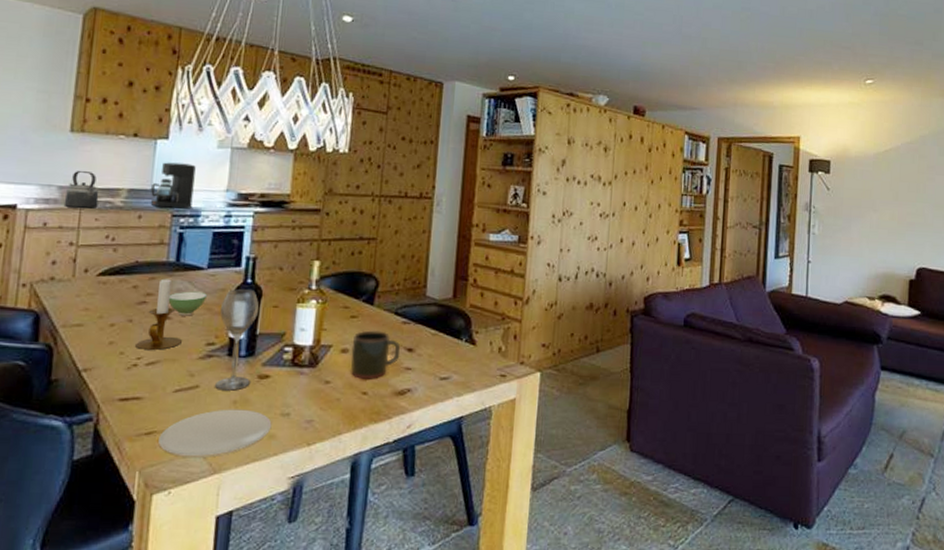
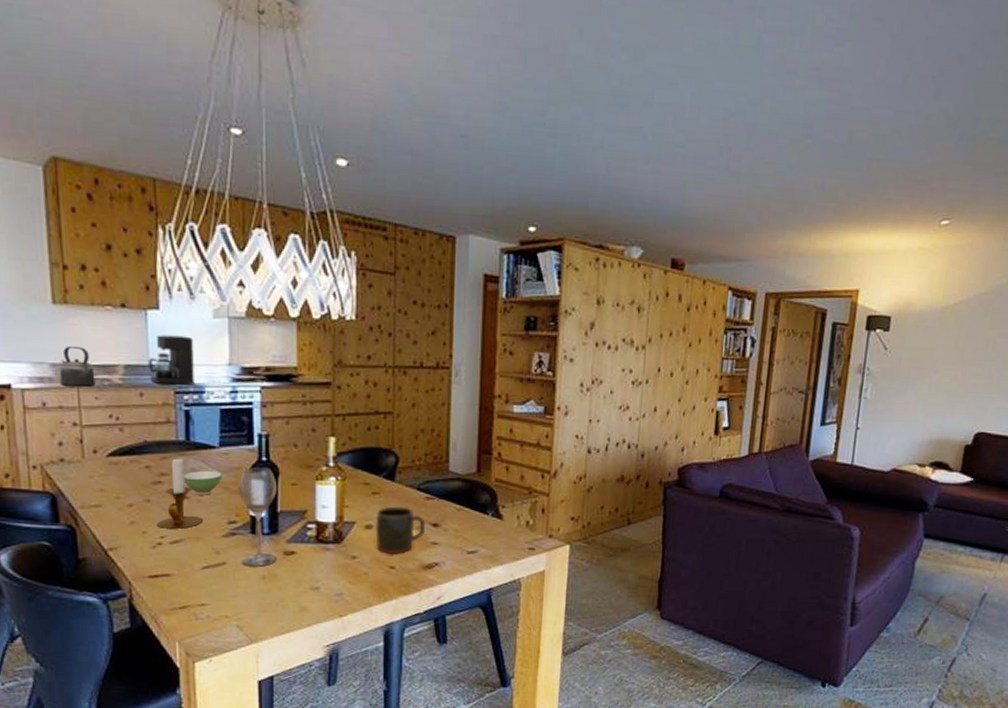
plate: present [158,409,272,459] -> none [193,584,303,630]

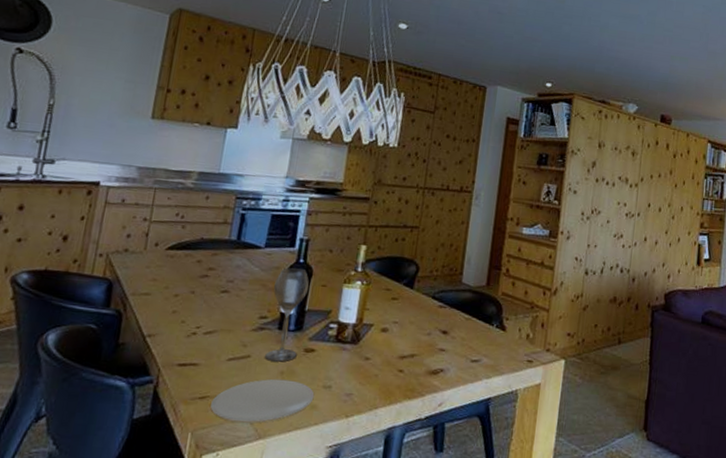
kettle: present [59,347,96,388] -> none [141,154,173,188]
coffee maker: present [149,335,194,385] -> none [217,149,260,192]
candlestick: present [157,458,203,529] -> none [196,255,238,321]
bowl: present [183,470,223,495] -> none [227,267,264,291]
plate: none [193,584,303,630] -> present [210,378,315,424]
mug: present [375,506,426,554] -> none [389,311,436,358]

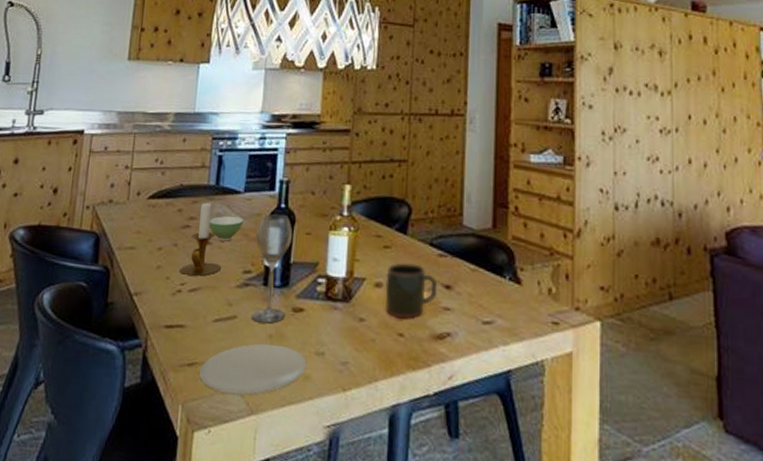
candlestick: none [196,255,238,321] -> present [180,202,221,276]
bowl: none [227,267,264,291] -> present [209,215,245,242]
mug: none [389,311,436,358] -> present [385,262,438,319]

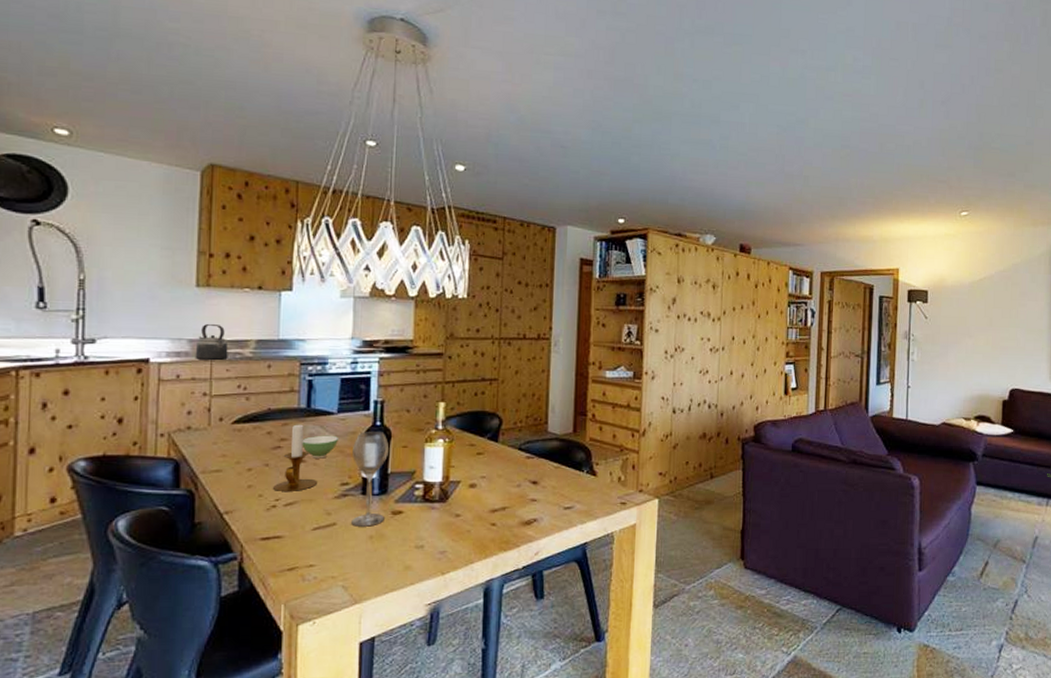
kettle: none [121,97,150,133] -> present [195,324,228,361]
plate: present [199,343,307,396] -> none [301,543,407,591]
mug: present [385,262,438,319] -> none [479,466,526,511]

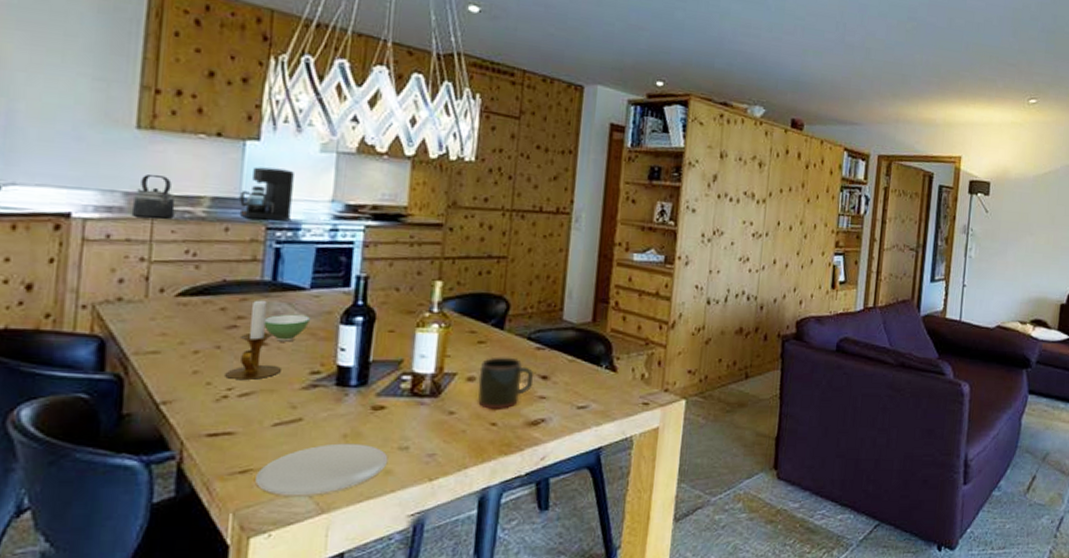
coffee maker: none [278,313,320,358] -> present [239,167,294,221]
plate: none [301,543,407,591] -> present [255,443,389,498]
wineglass: present [351,431,390,527] -> none [321,311,373,424]
mug: none [479,466,526,511] -> present [477,356,534,409]

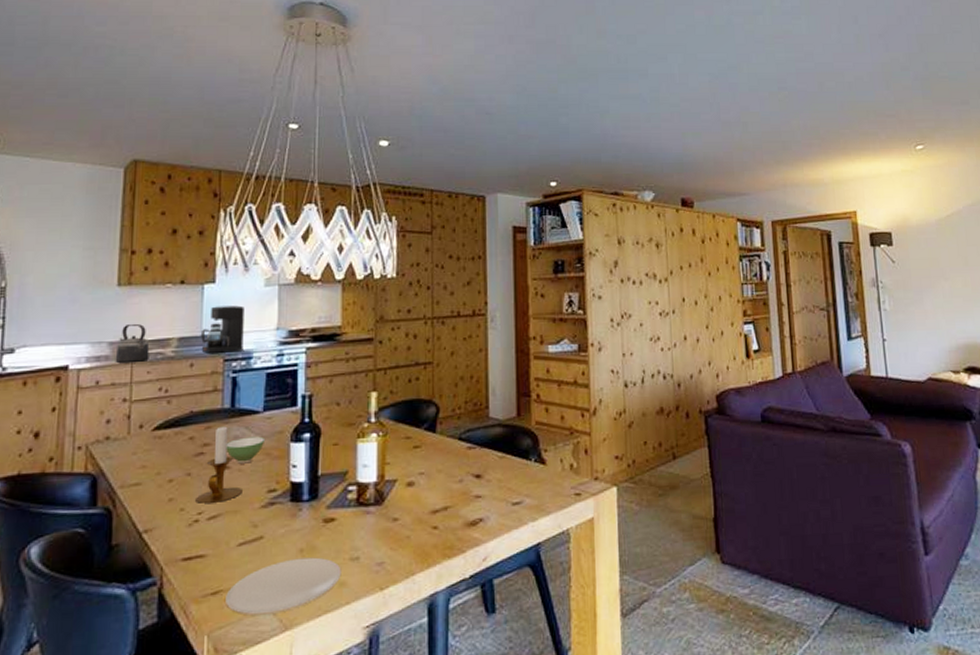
mug: present [477,356,534,409] -> none [417,459,468,513]

